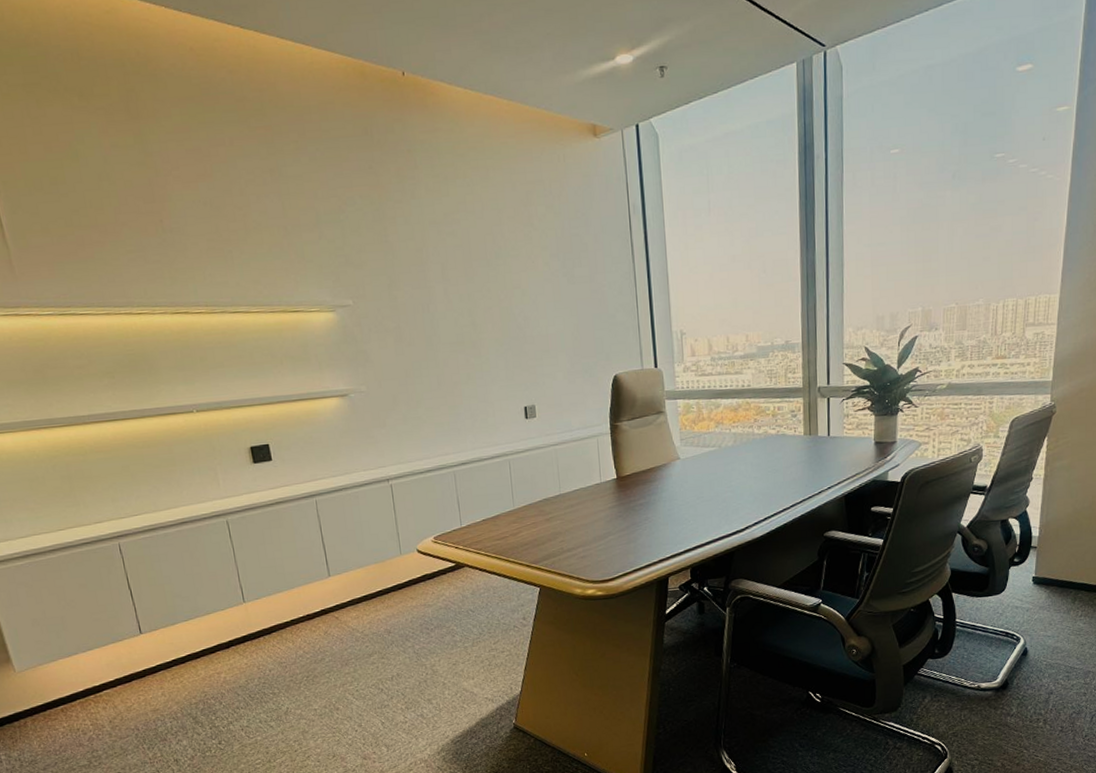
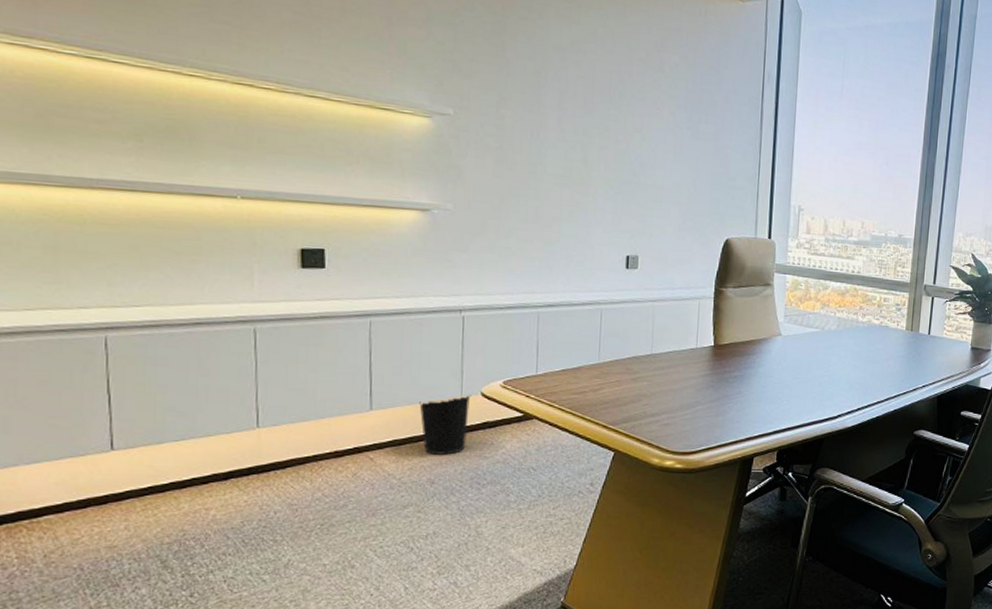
wastebasket: none [367,553,412,609] -> present [419,395,471,455]

